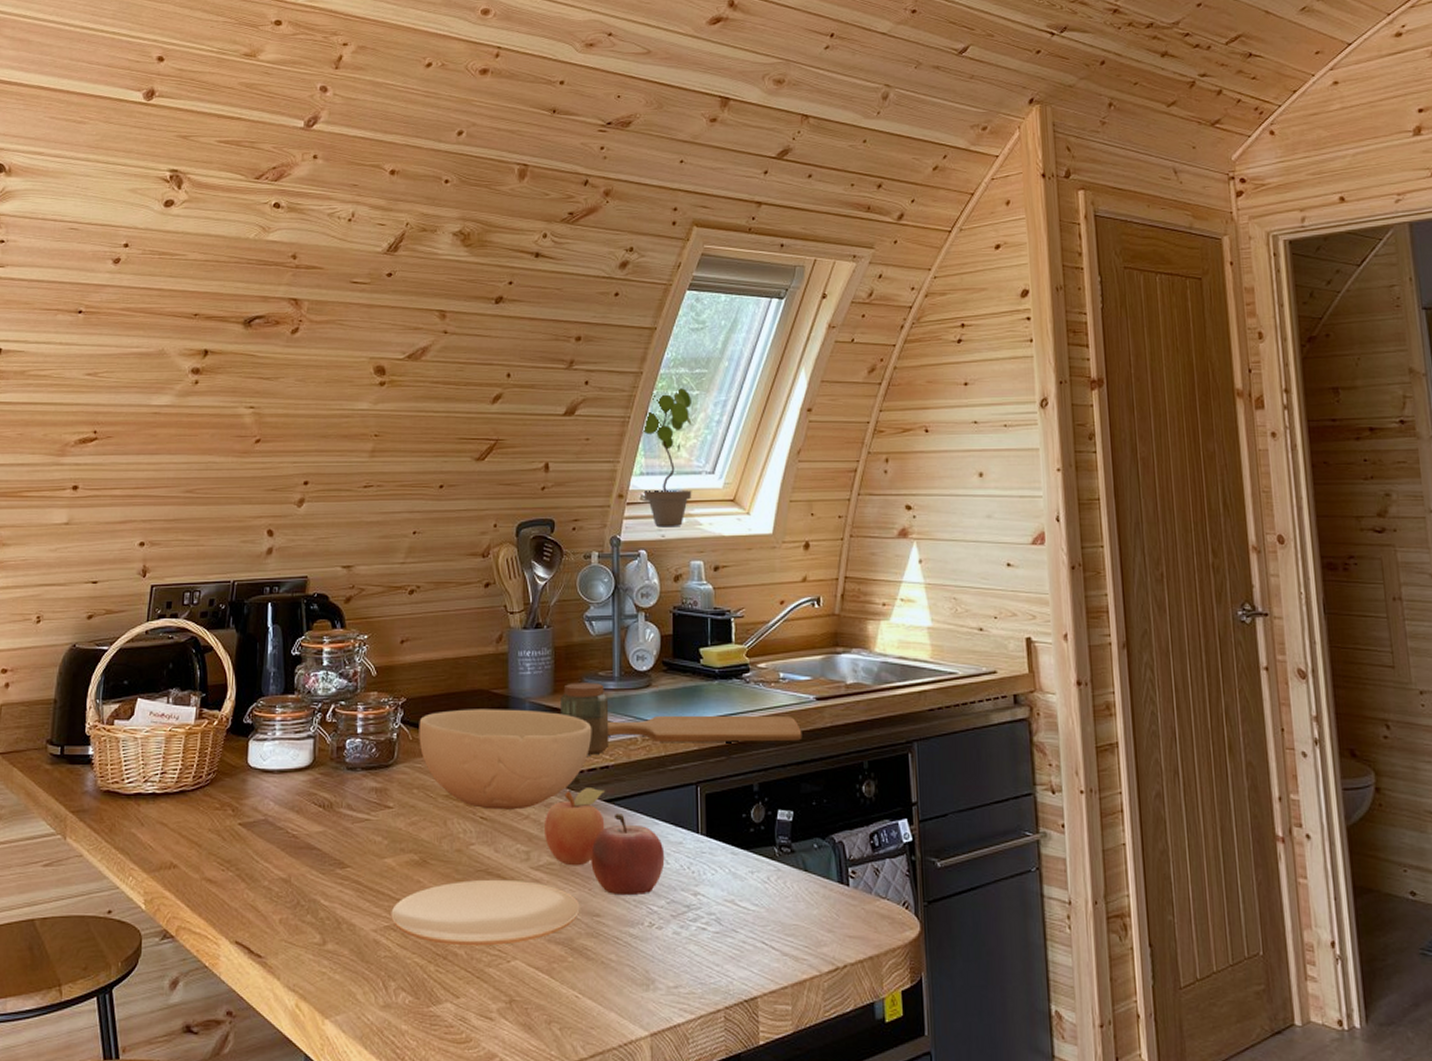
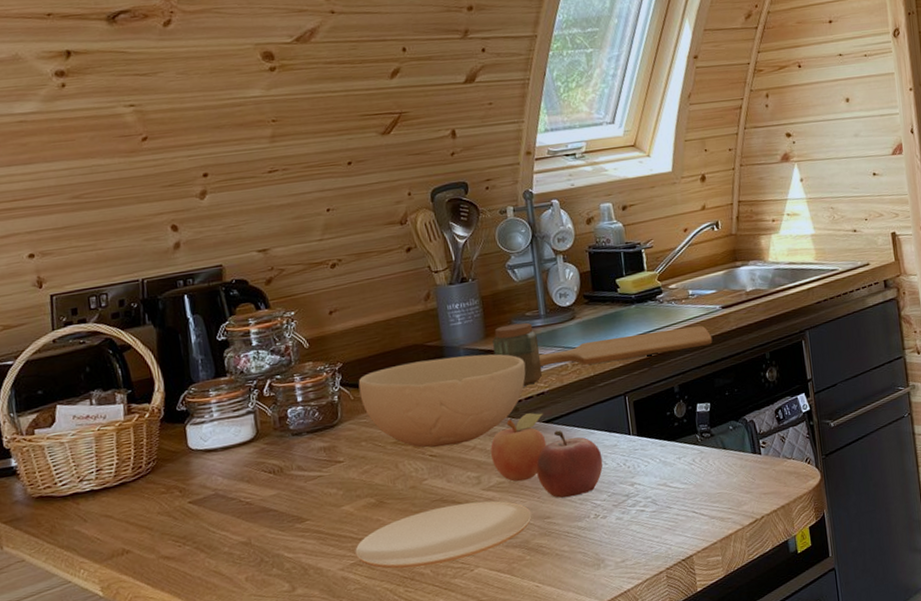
potted plant: present [642,388,692,528] -> none [543,47,596,177]

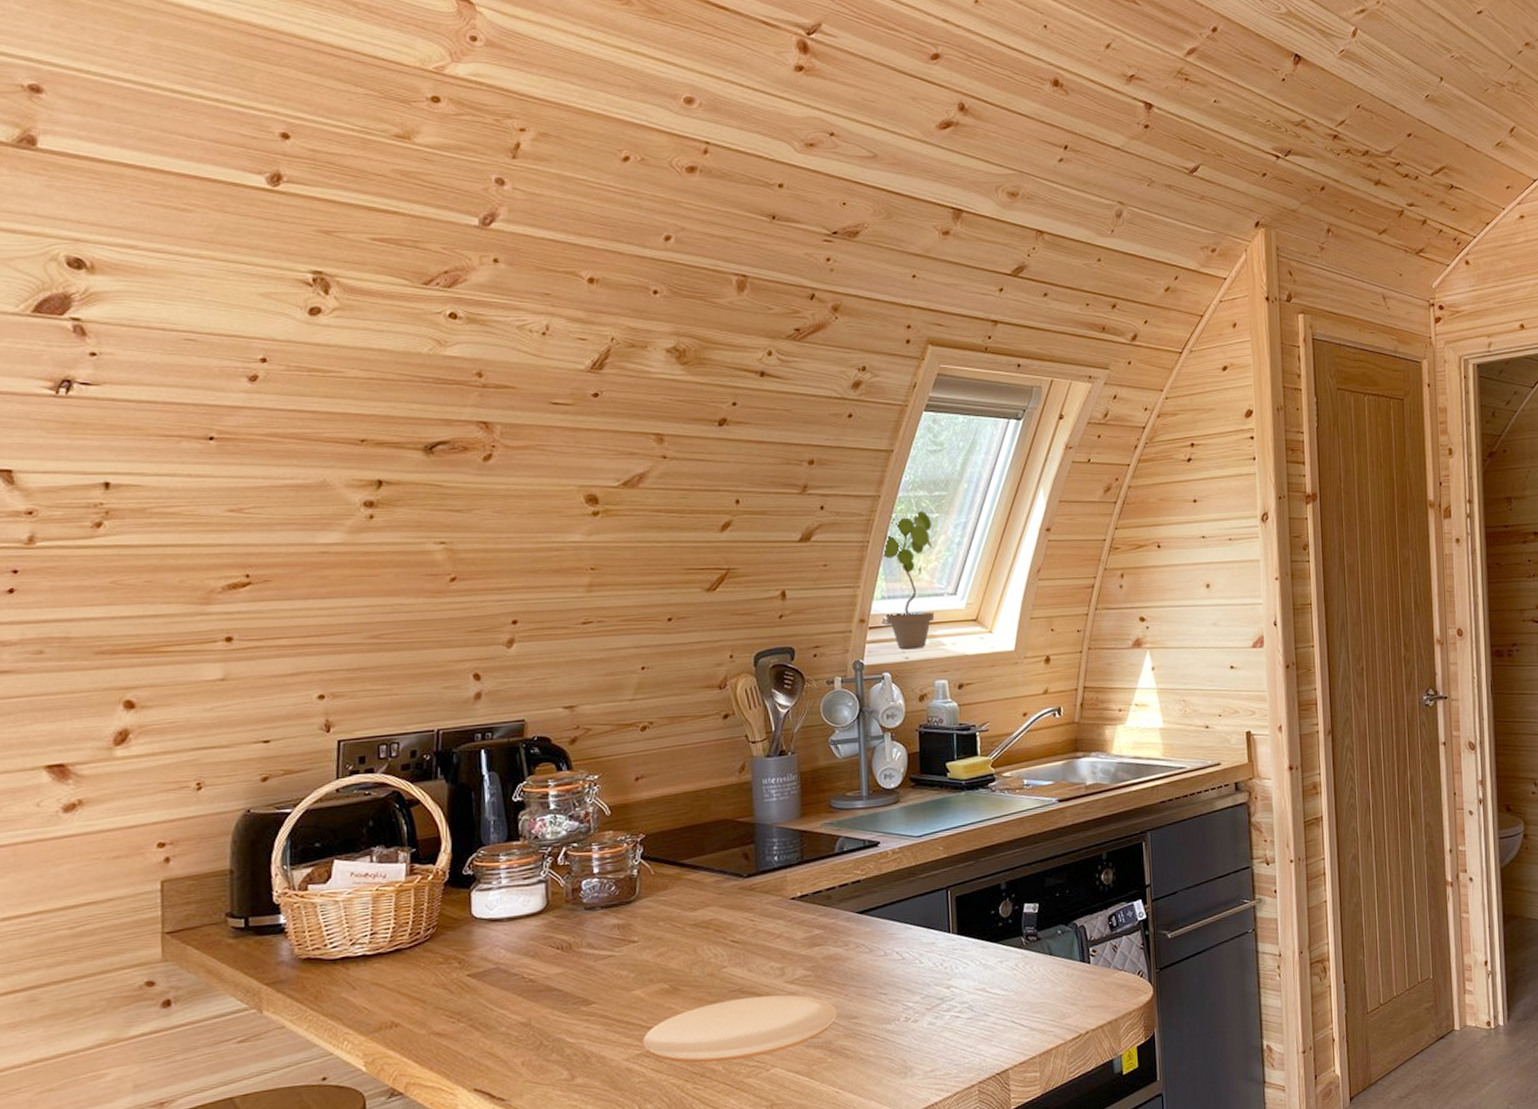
bowl: present [358,354,526,448] -> none [660,834,843,933]
fruit: present [490,413,547,482] -> none [798,902,859,976]
peanut butter: present [492,322,543,386] -> none [809,803,860,872]
fruit: present [536,430,604,498] -> none [845,923,919,997]
chopping board: present [539,325,713,367] -> none [857,819,1046,854]
potted plant: none [543,47,596,177] -> present [882,511,935,650]

